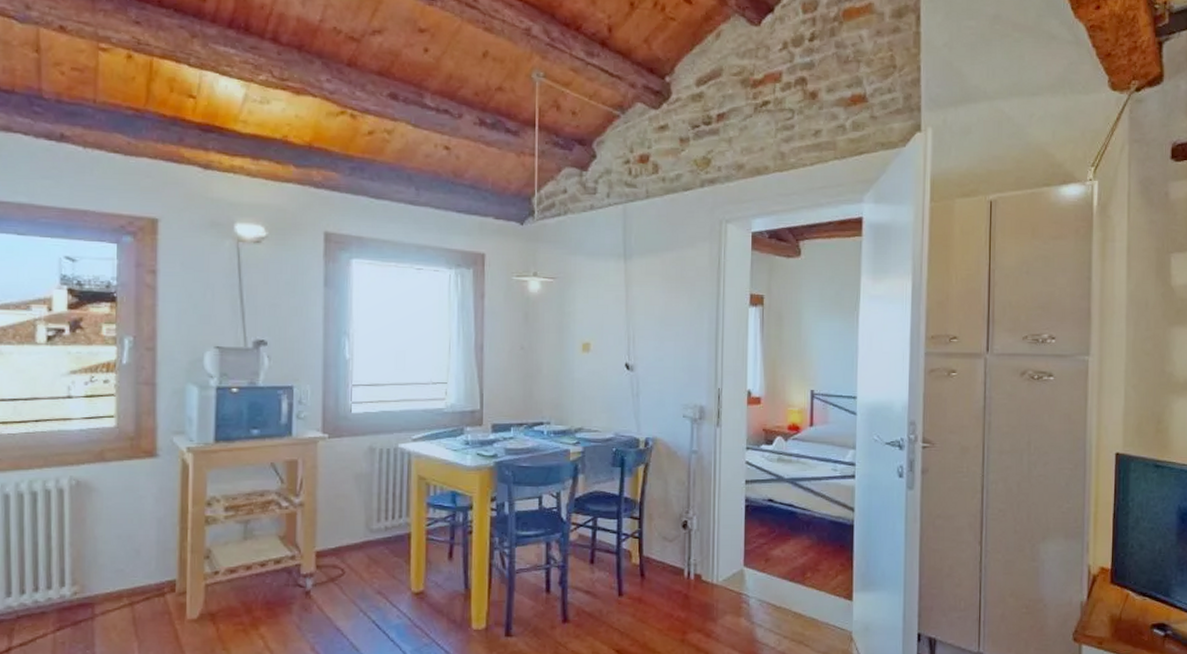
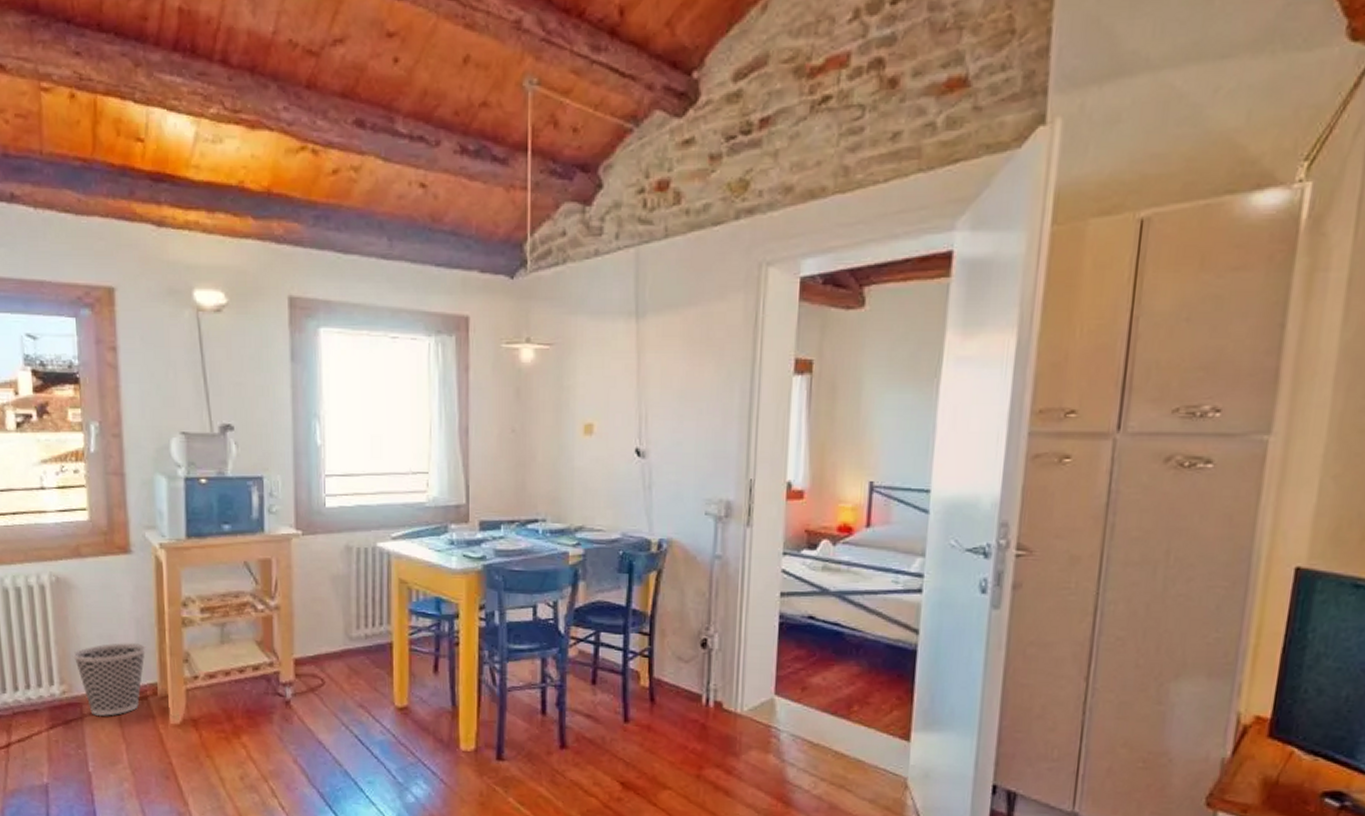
wastebasket: none [88,541,167,616] -> present [73,642,147,717]

